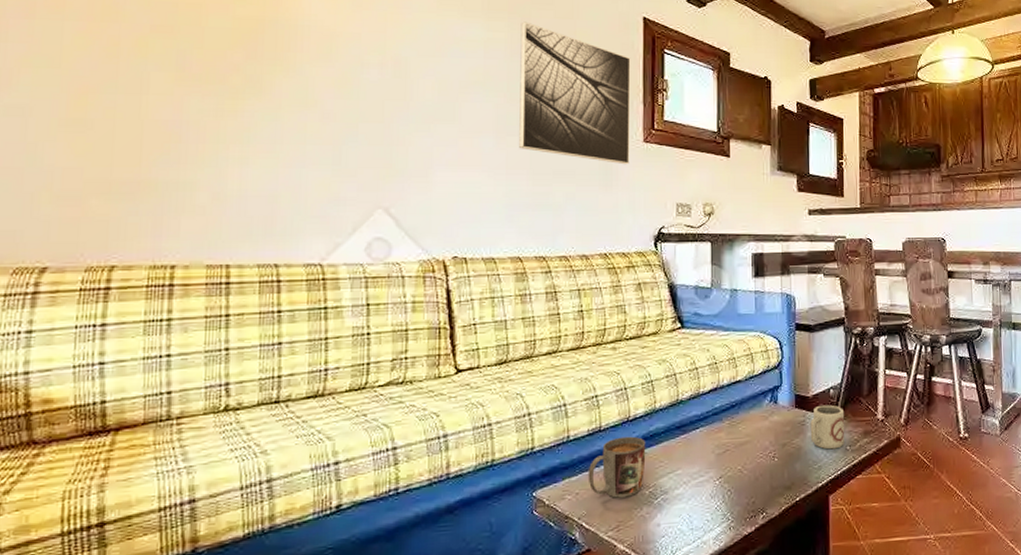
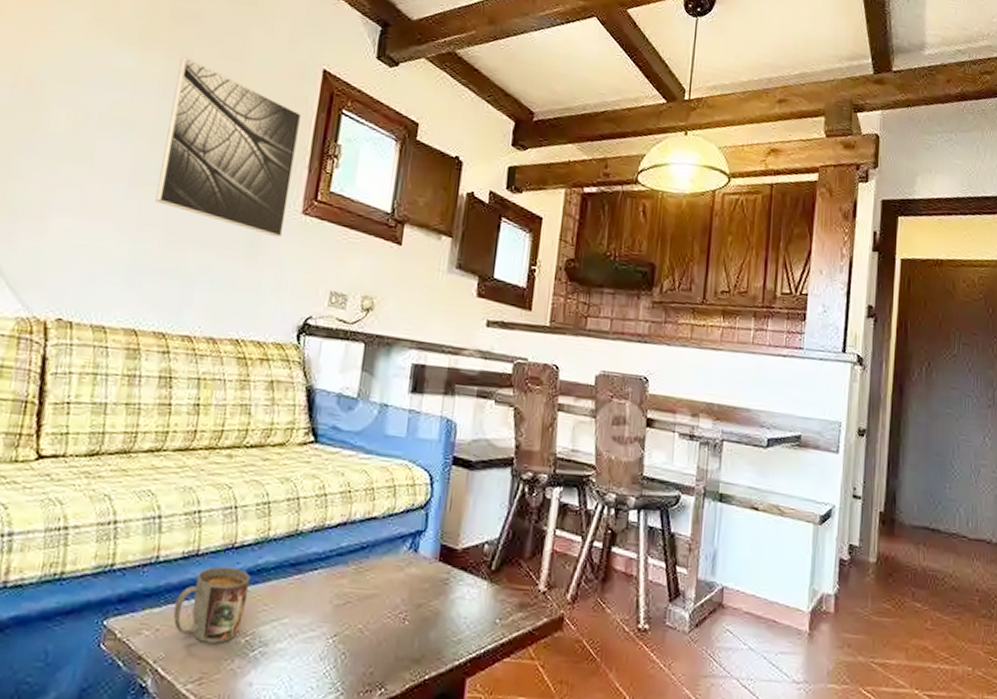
cup: present [810,404,845,450] -> none [452,562,499,621]

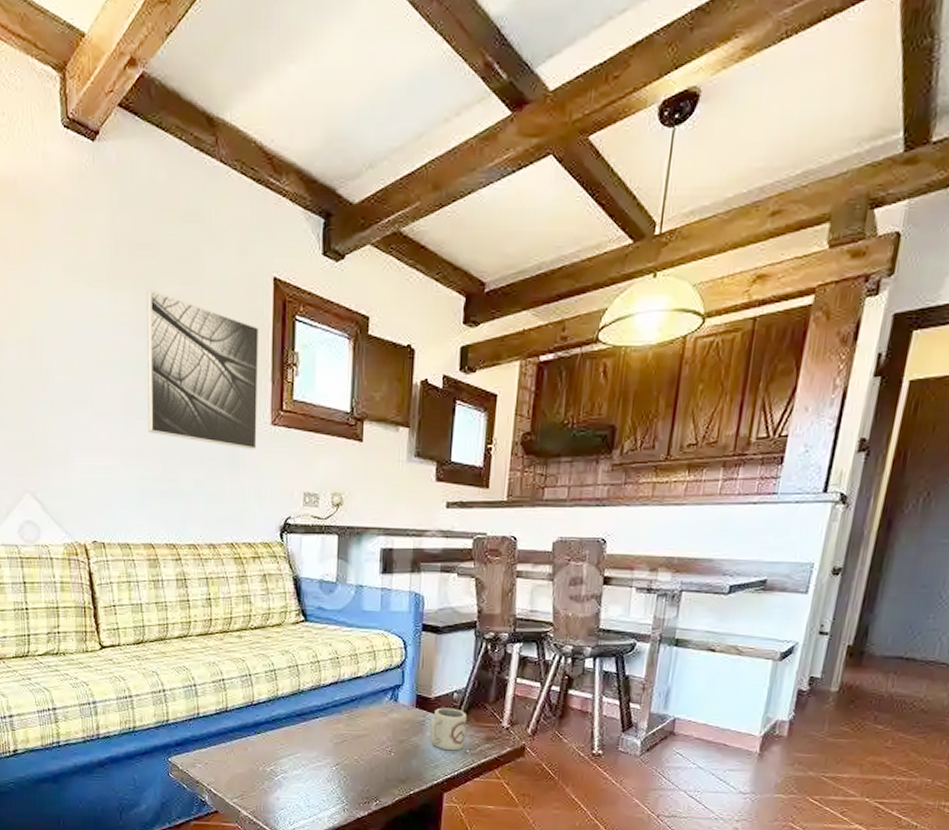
mug: present [173,566,251,644] -> none [215,718,268,772]
cup: none [452,562,499,621] -> present [429,707,468,751]

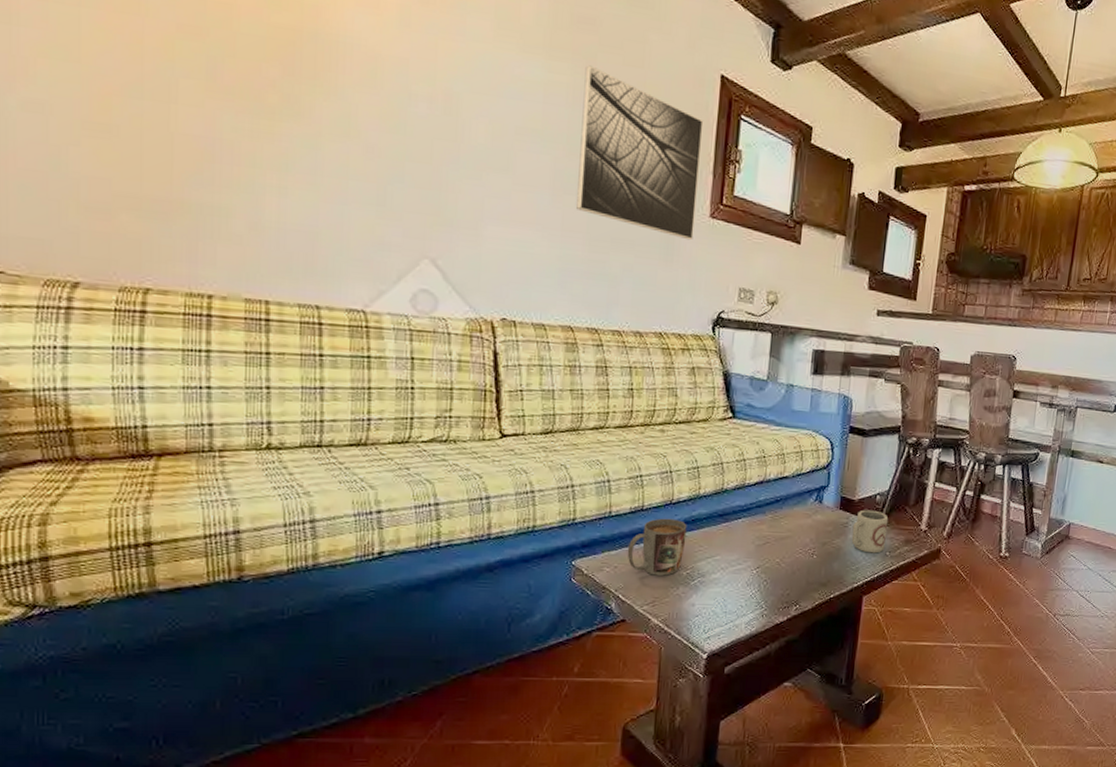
mug: none [215,718,268,772] -> present [627,518,687,576]

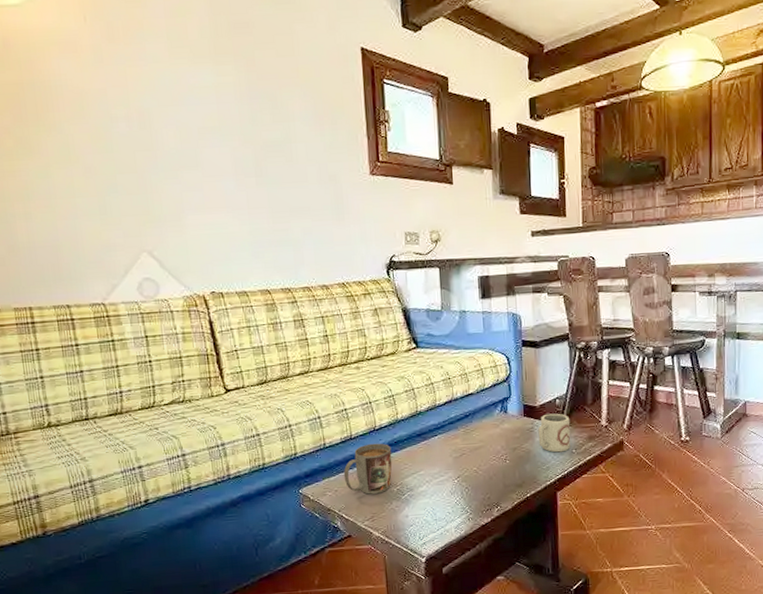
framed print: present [576,65,704,241] -> none [246,63,359,198]

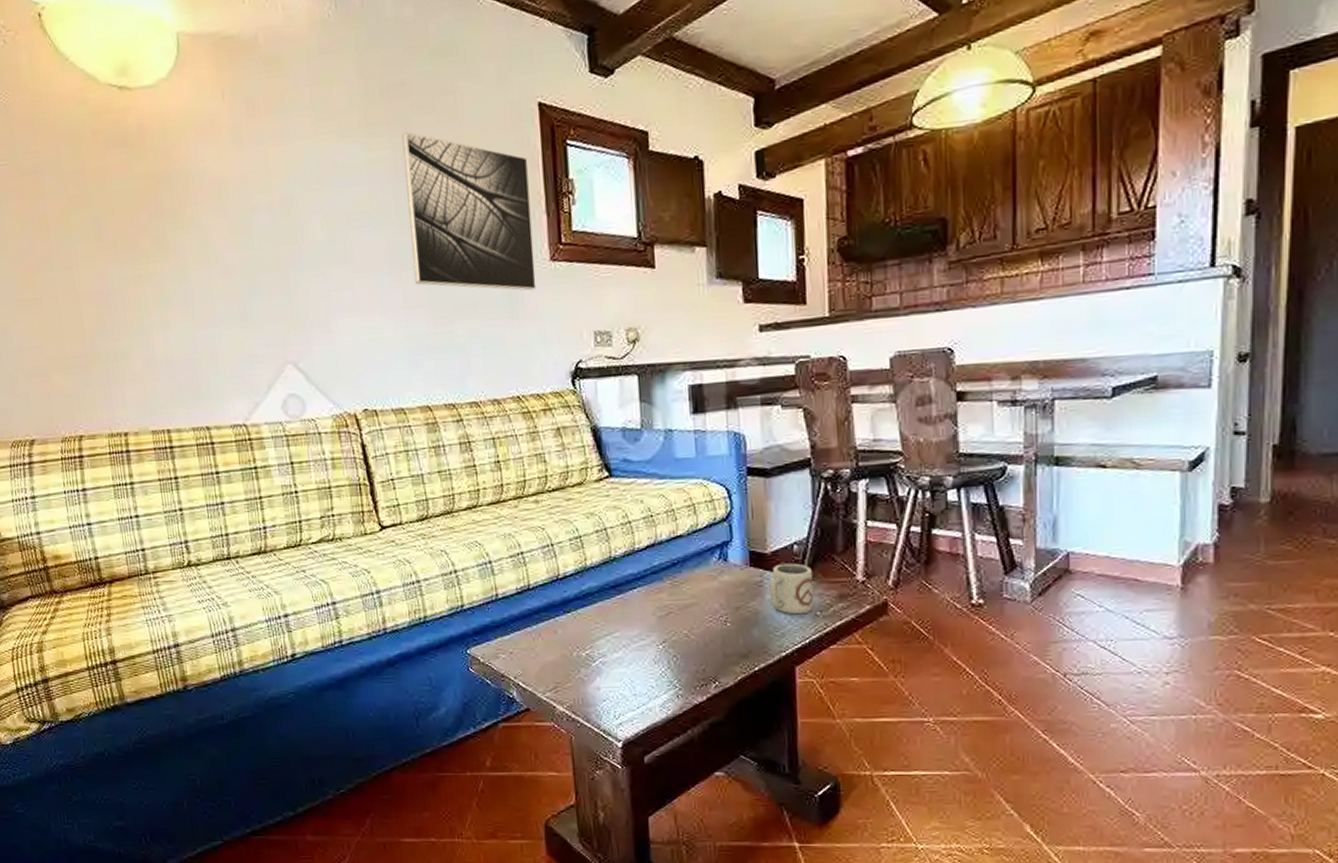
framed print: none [246,63,359,198] -> present [402,132,537,291]
mug: present [343,443,392,494] -> none [520,595,580,659]

